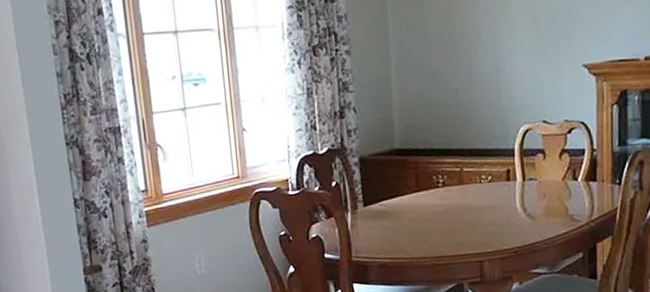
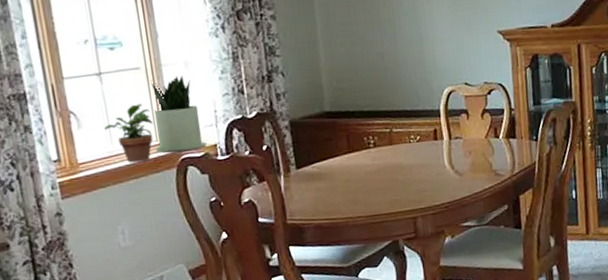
potted plant: none [187,138,231,196] -> present [104,103,154,163]
planter: none [229,111,280,187] -> present [150,75,207,154]

